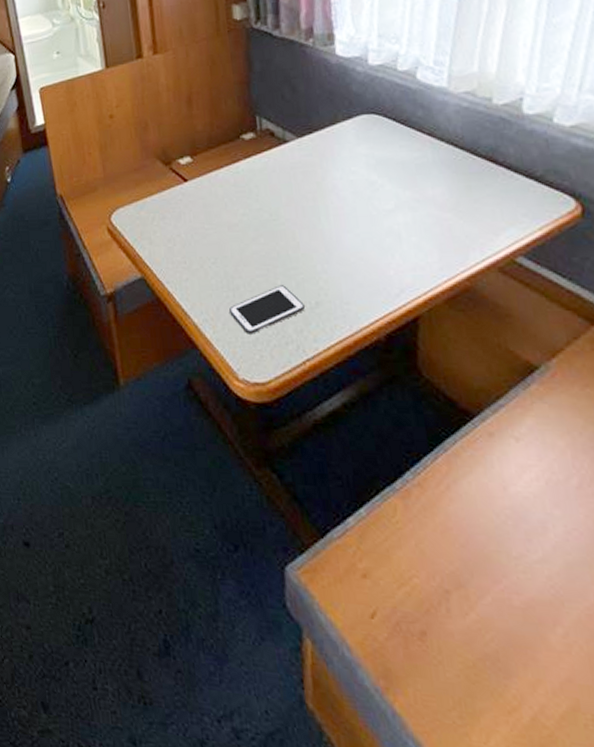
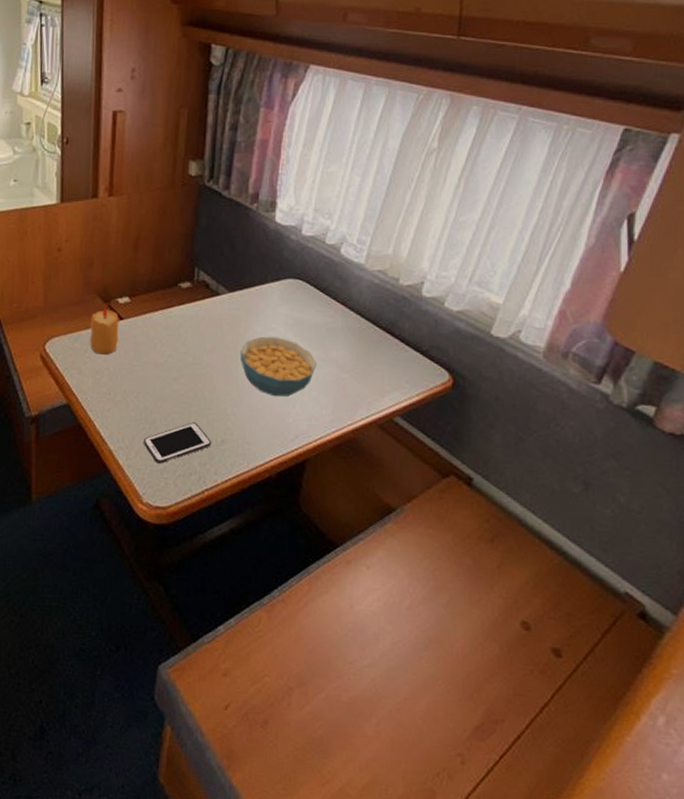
candle: none [153,166,186,221] -> present [89,303,119,355]
cereal bowl: none [320,180,411,248] -> present [240,336,316,397]

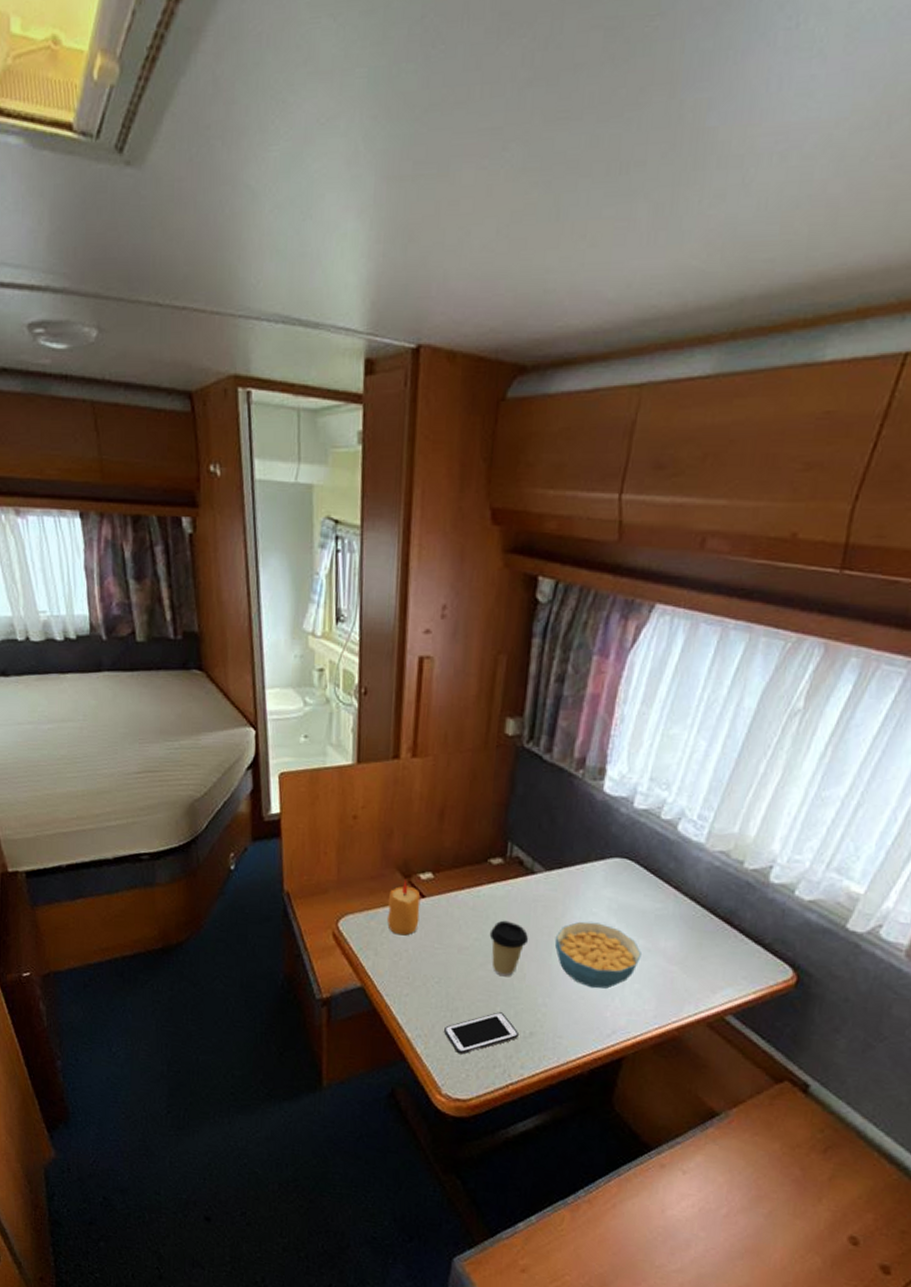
coffee cup: none [181,337,217,389] -> present [489,920,529,977]

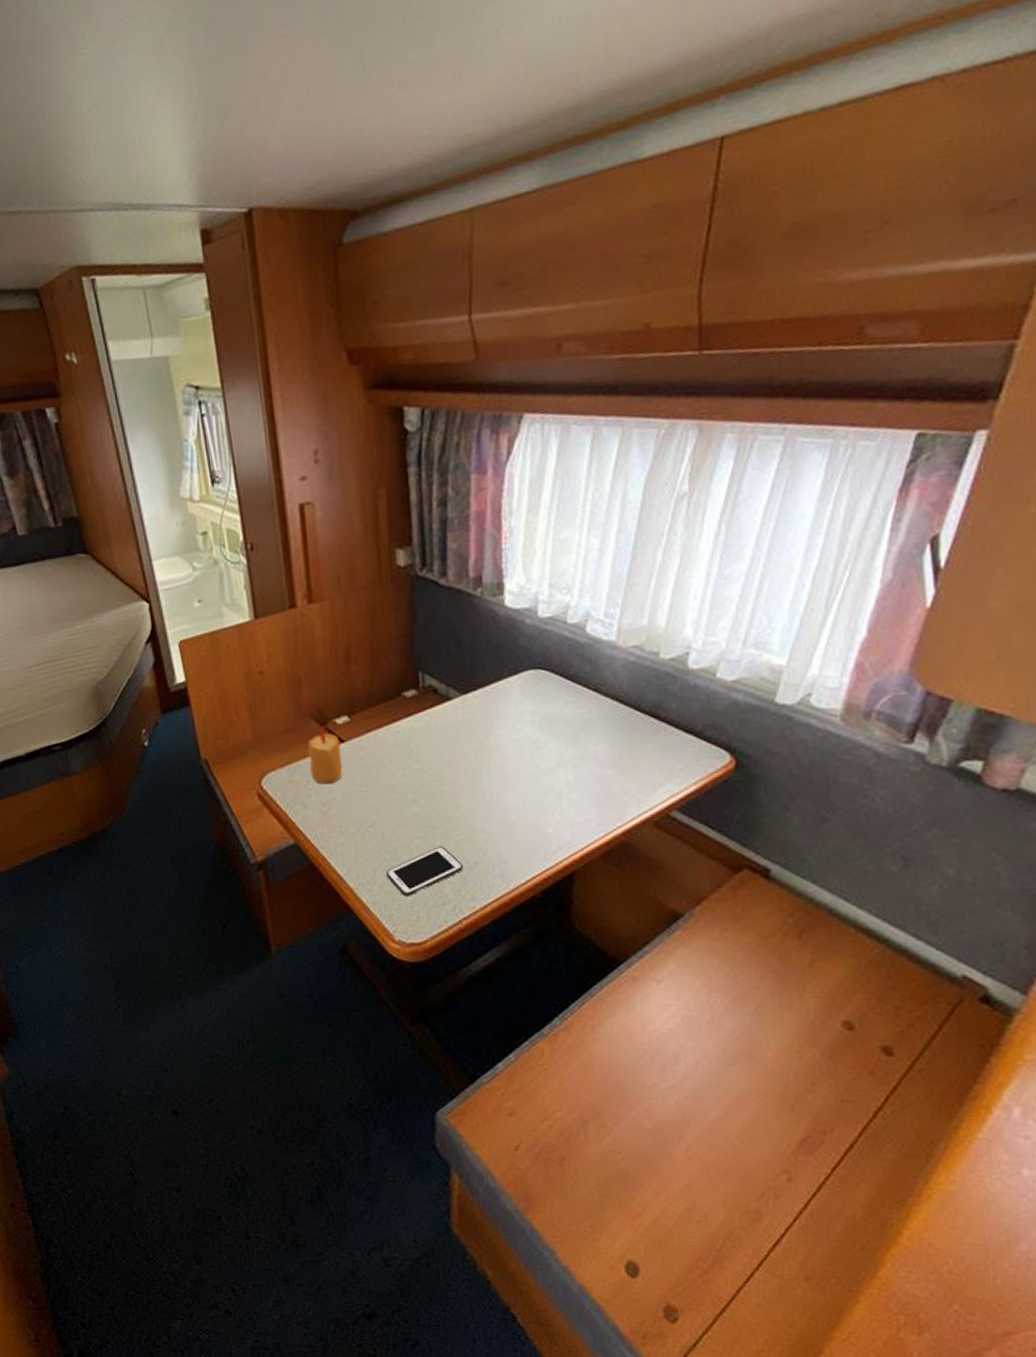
coffee cup: present [489,920,529,977] -> none [415,751,457,810]
cereal bowl: present [554,921,641,989] -> none [482,738,573,807]

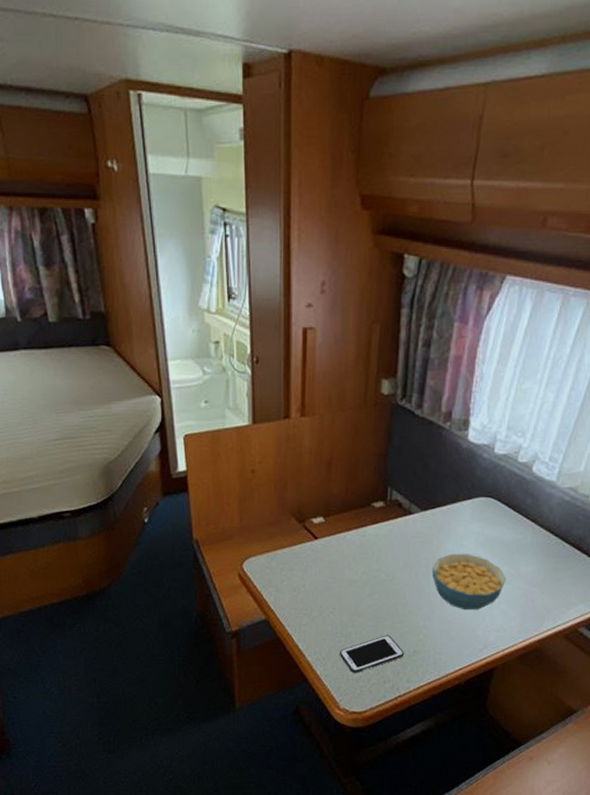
candle: present [307,726,343,785] -> none [285,523,314,573]
cereal bowl: none [482,738,573,807] -> present [431,553,506,611]

